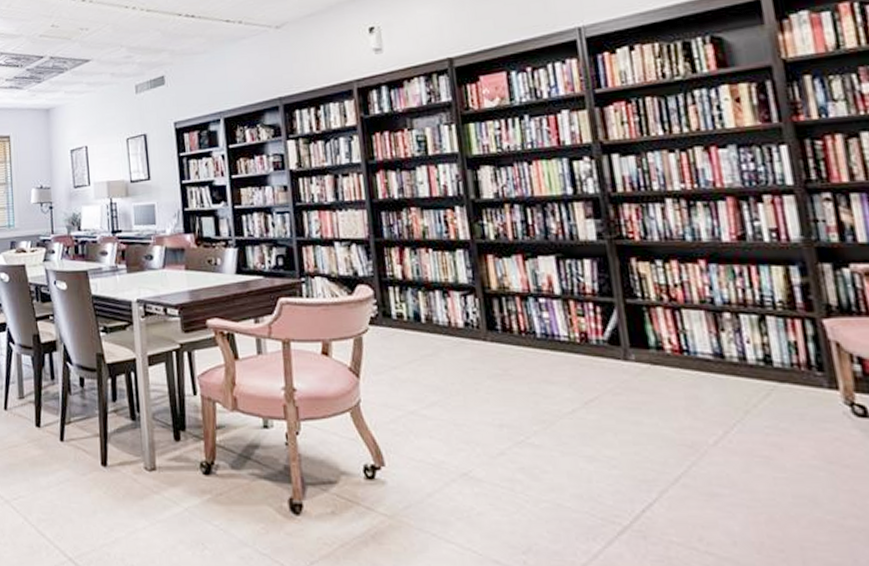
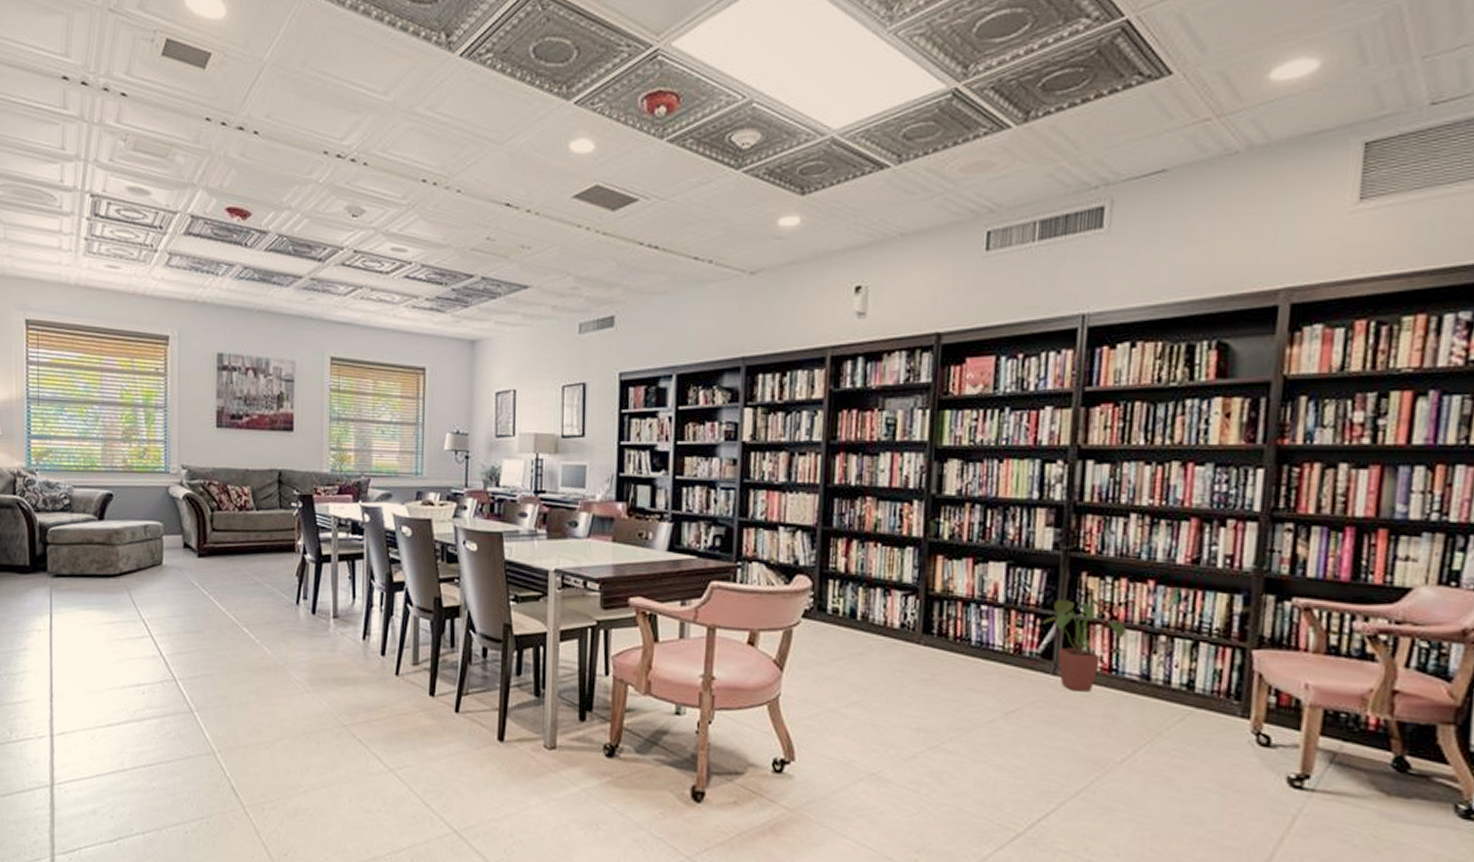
house plant: none [603,280,688,375] -> present [1043,596,1126,692]

